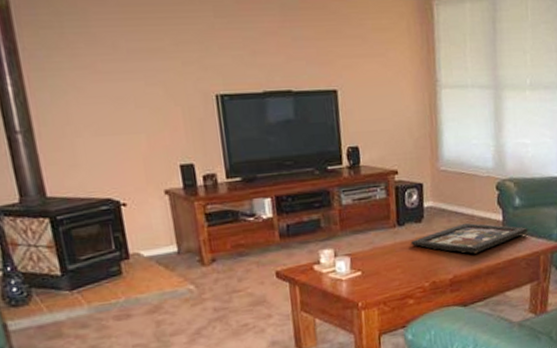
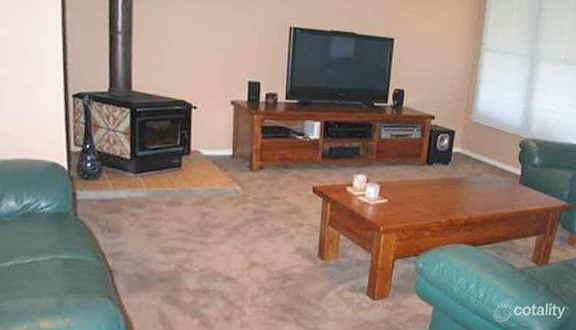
board game: present [410,223,528,254] -> none [435,171,542,201]

